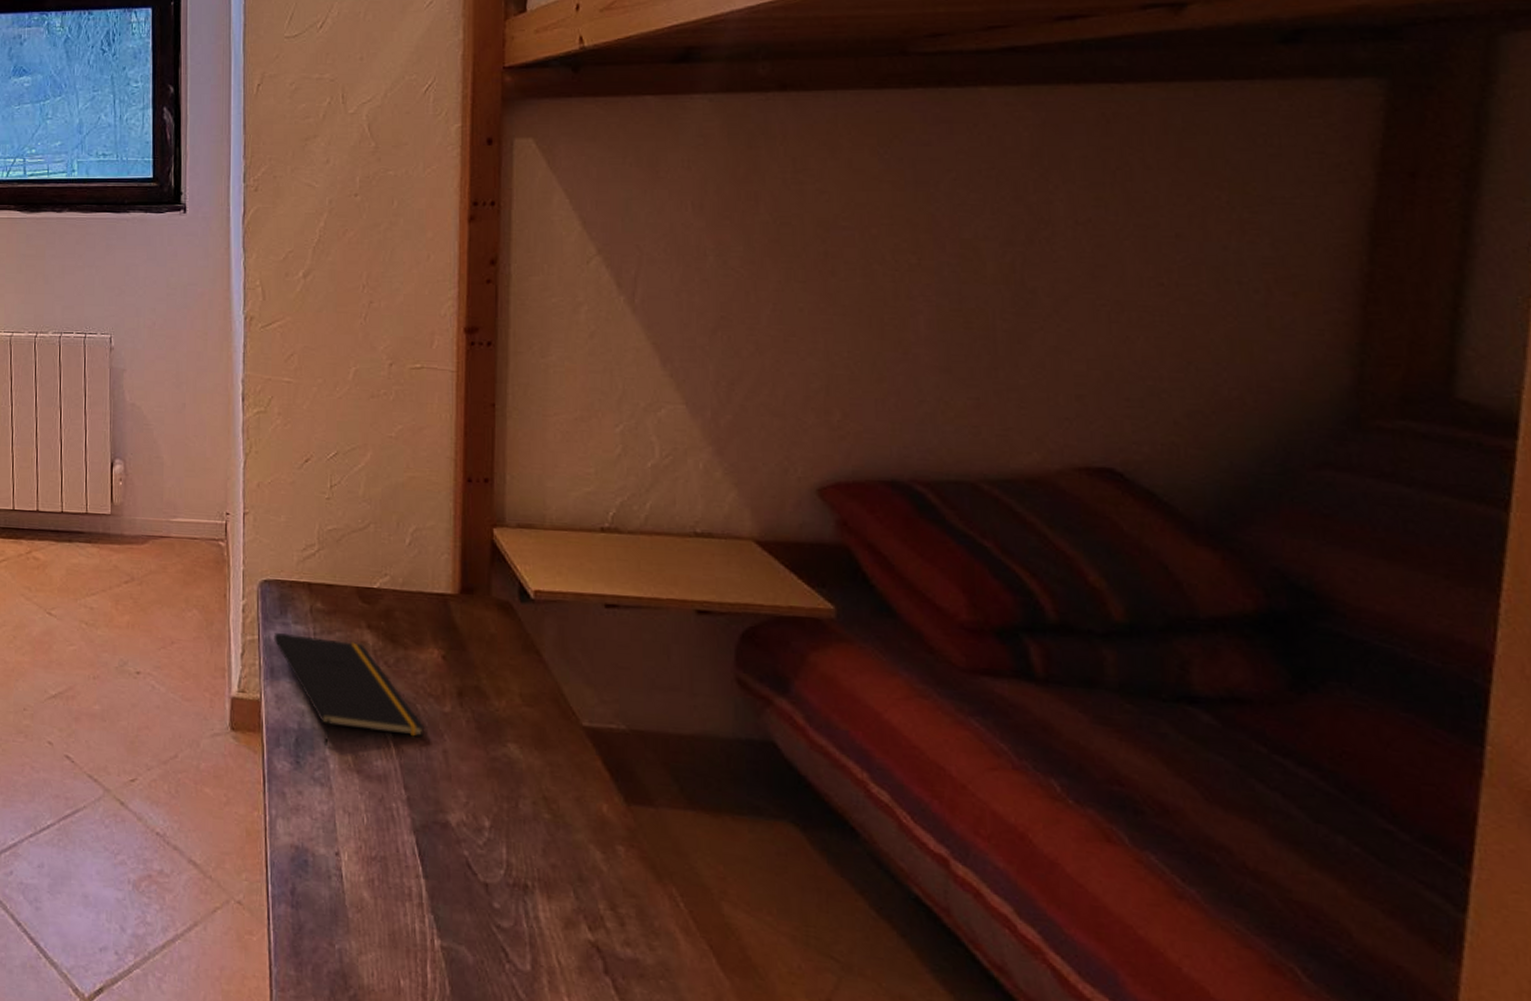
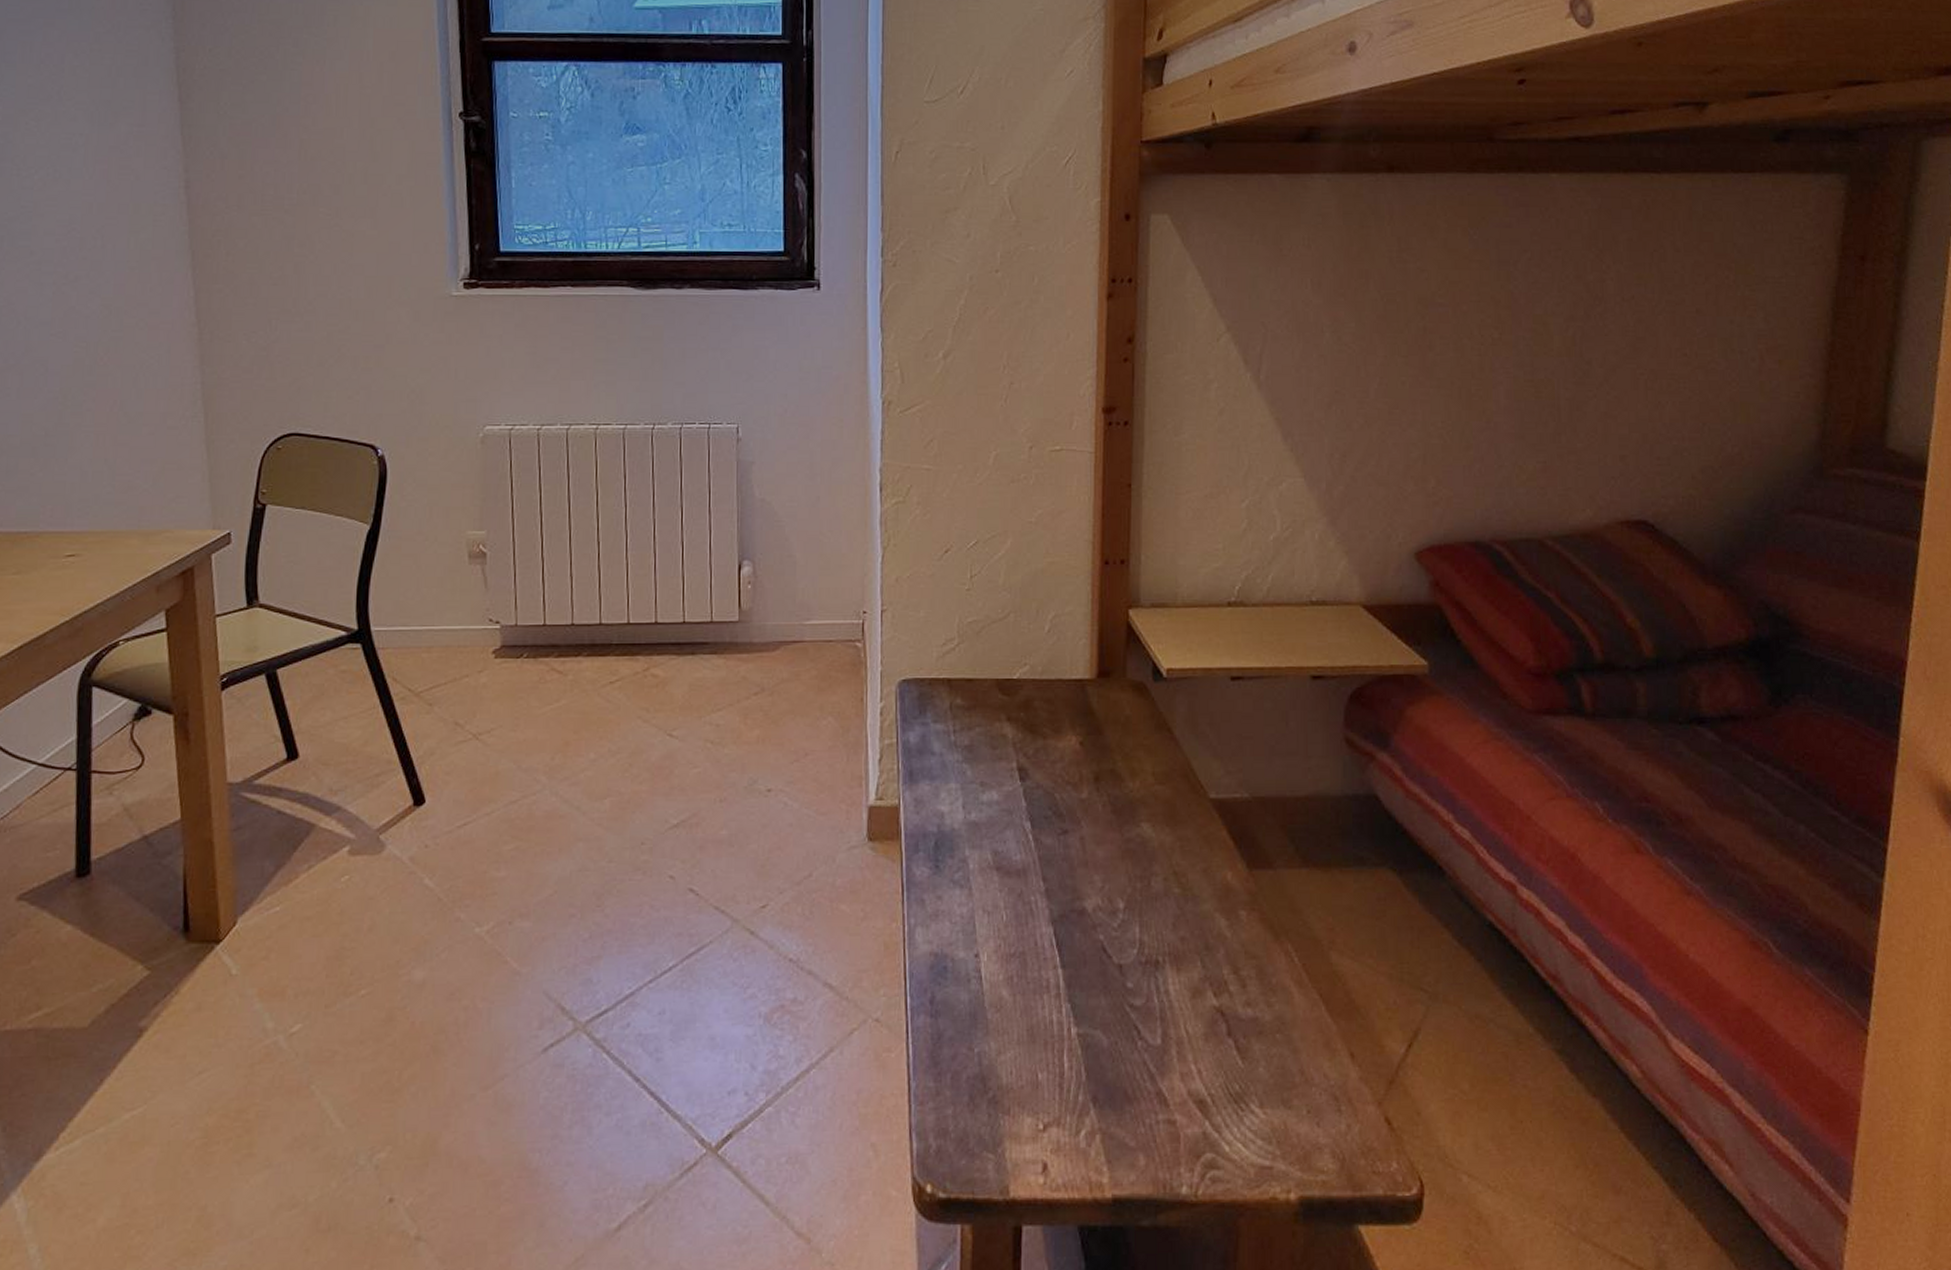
notepad: present [273,632,425,746] -> none [912,733,1063,846]

